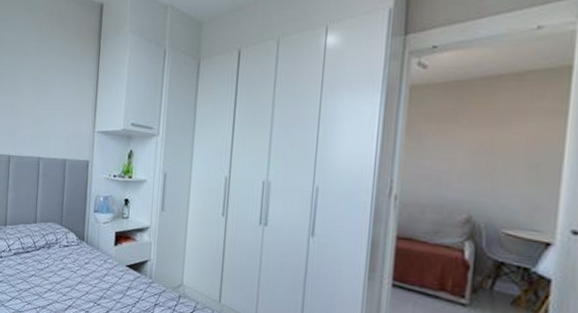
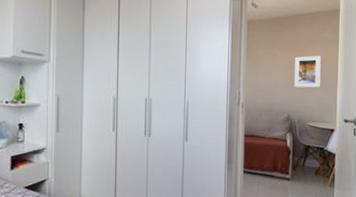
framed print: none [480,133,533,180] -> present [293,56,321,88]

